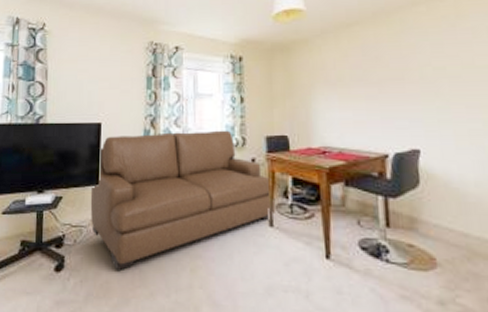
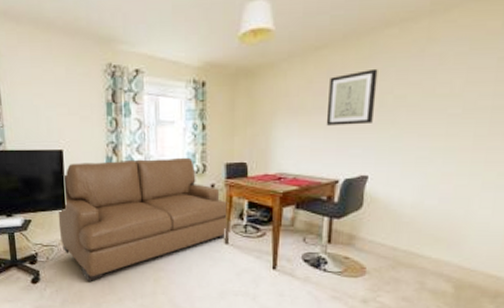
wall art: none [365,42,415,97] -> present [326,68,378,126]

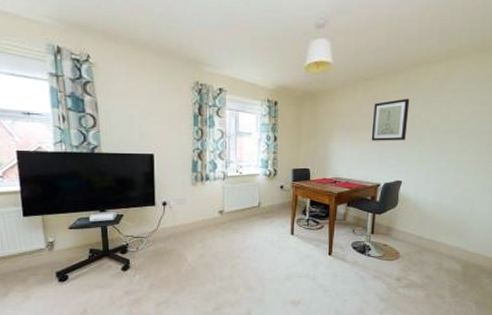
sofa: present [57,157,232,281] -> none [148,163,297,268]

